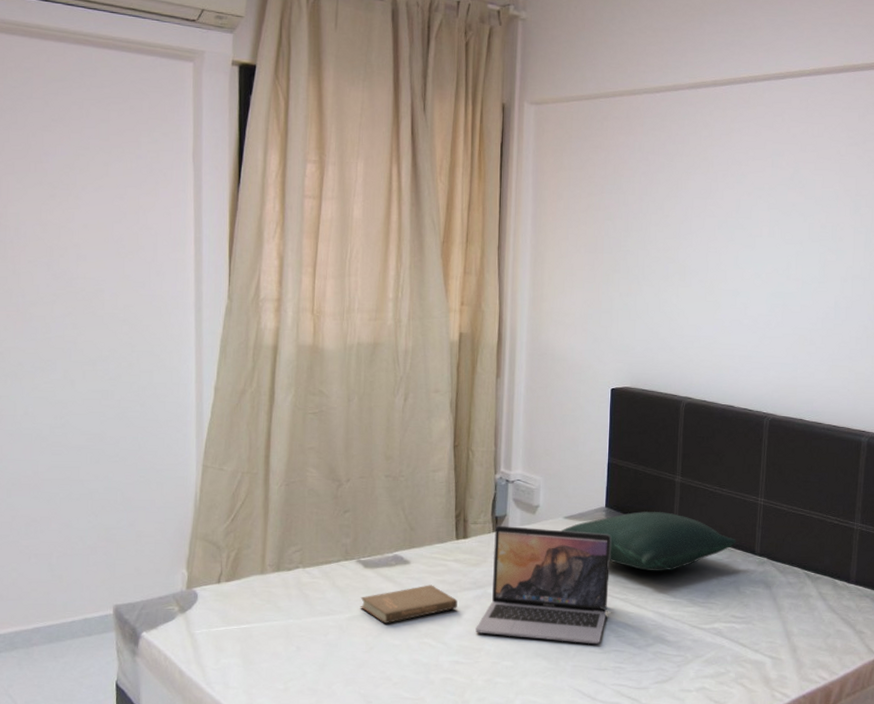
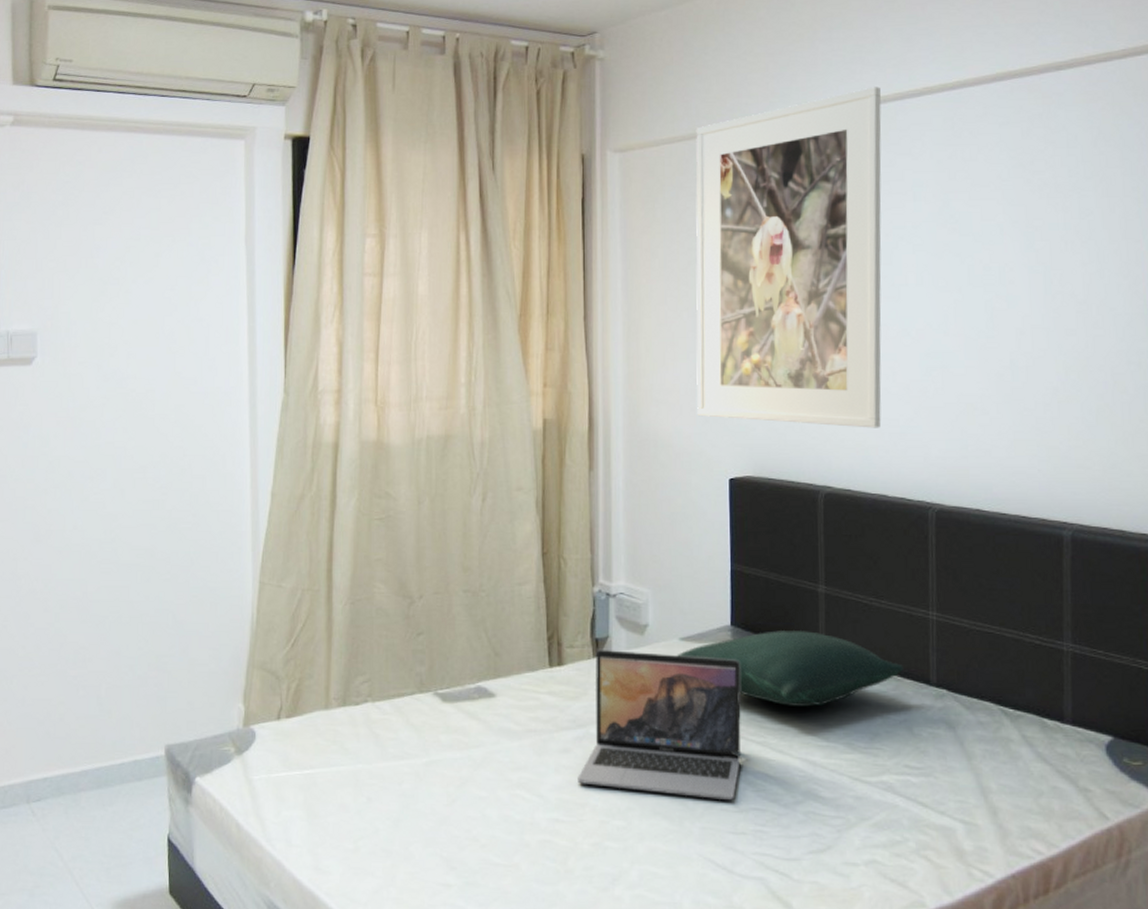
book: present [360,585,458,623] -> none [439,723,554,770]
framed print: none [588,67,753,352] -> present [696,87,882,428]

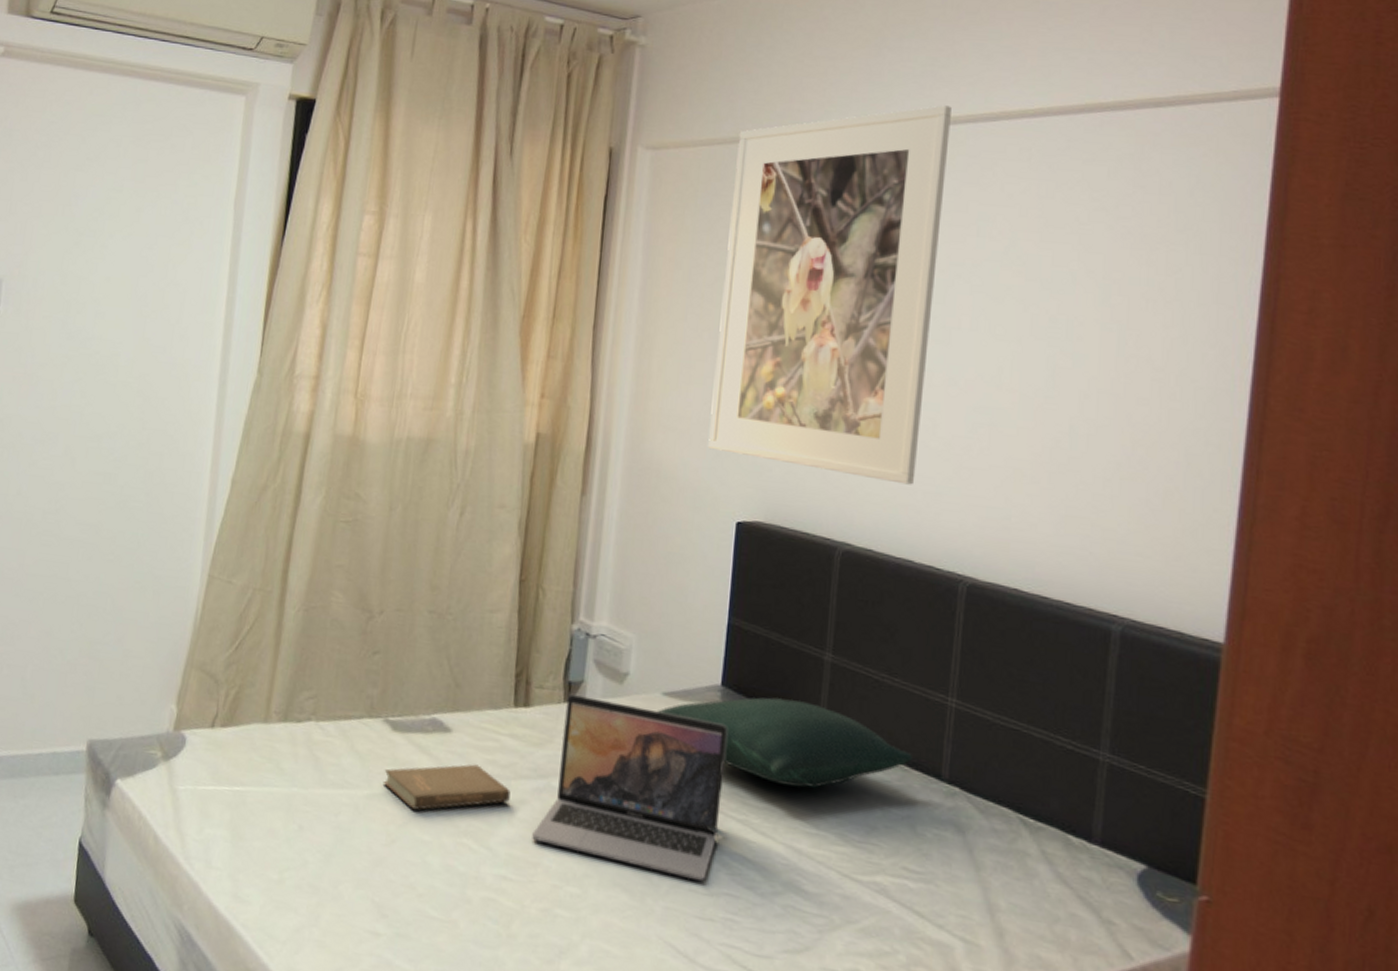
book: none [439,723,554,770] -> present [382,764,511,810]

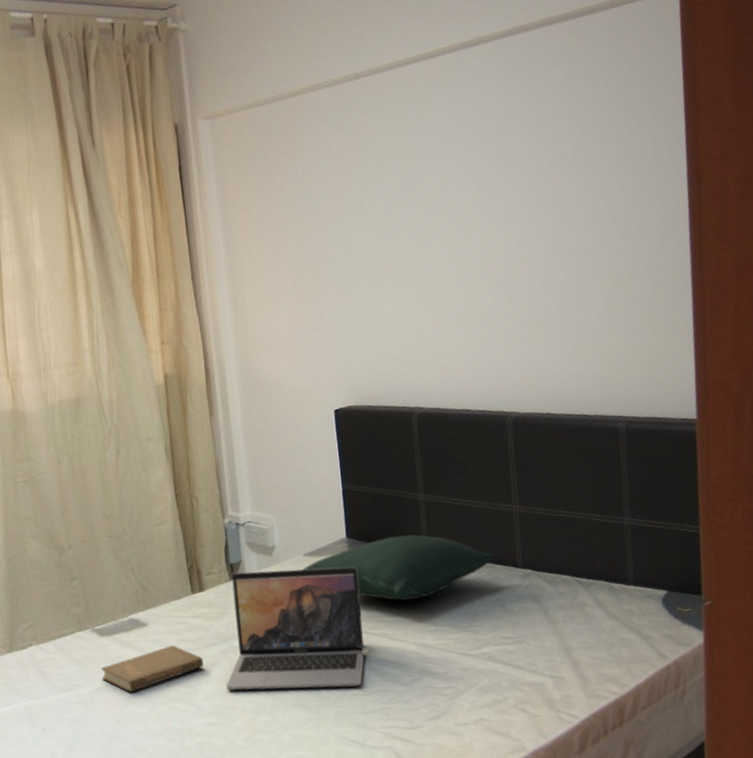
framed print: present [708,105,951,485] -> none [277,40,462,357]

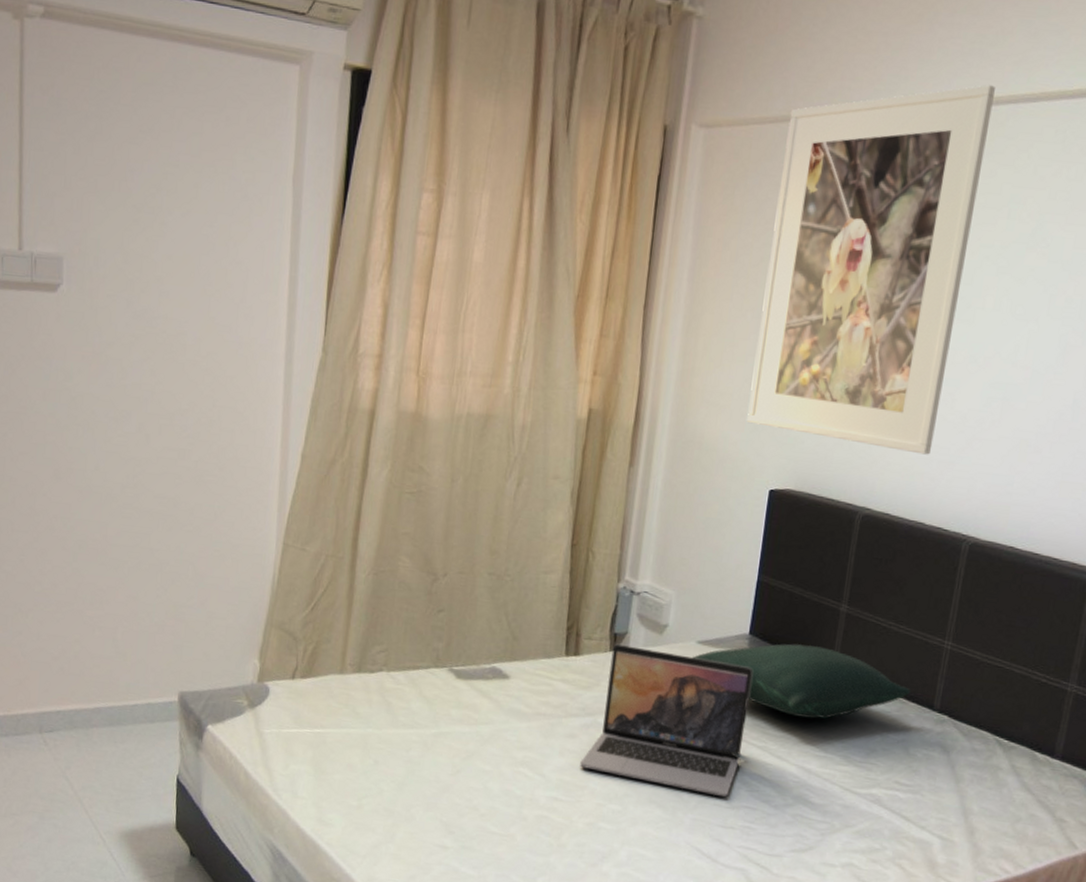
book: present [100,645,204,692] -> none [448,705,562,745]
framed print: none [277,40,462,357] -> present [747,85,995,455]

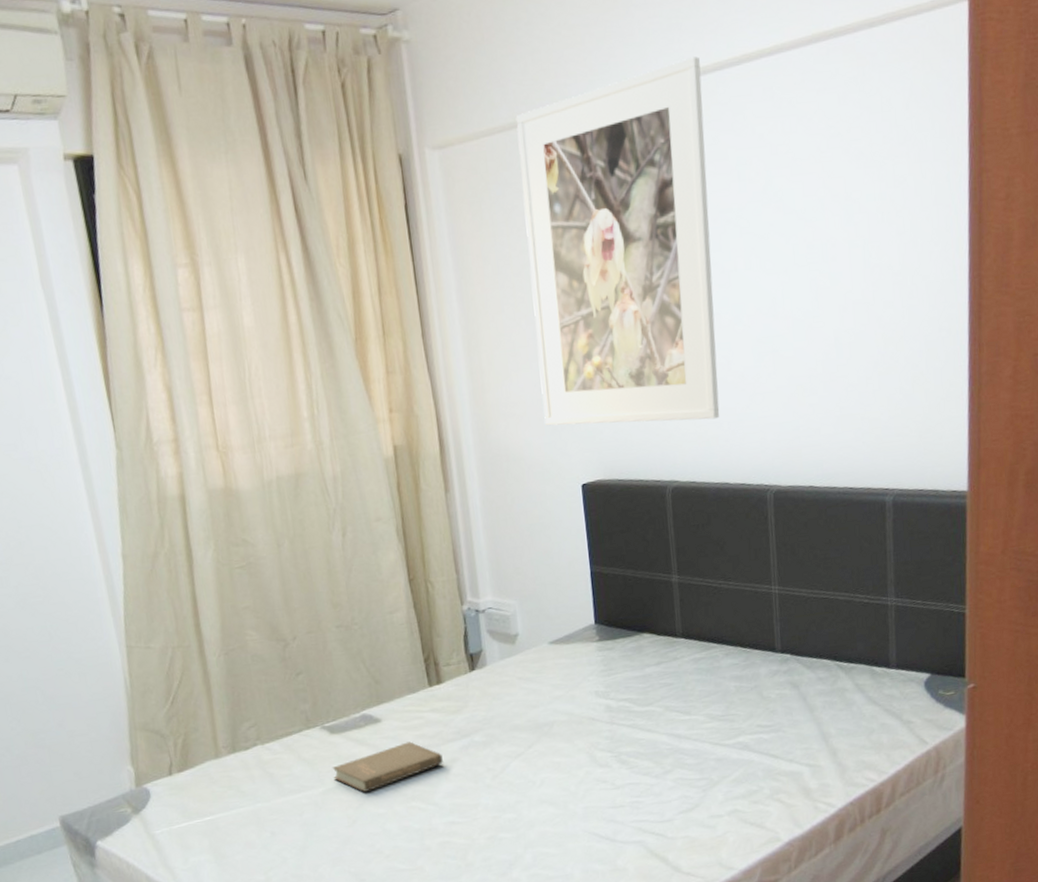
book: none [448,705,562,745] -> present [332,741,443,792]
laptop: present [580,644,753,797] -> none [468,654,614,788]
pillow: present [692,643,911,719] -> none [548,619,753,690]

